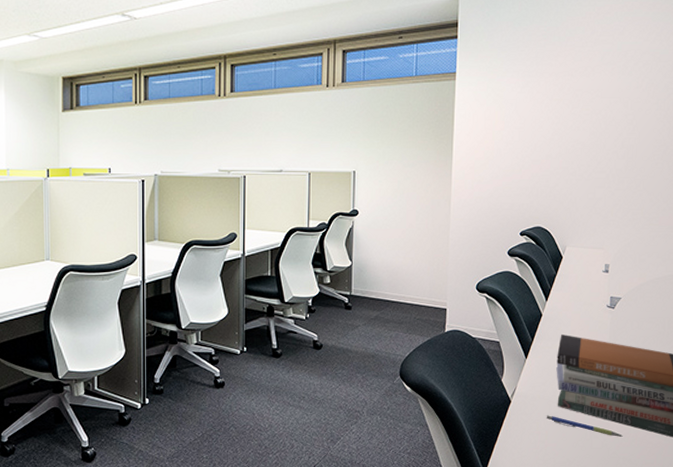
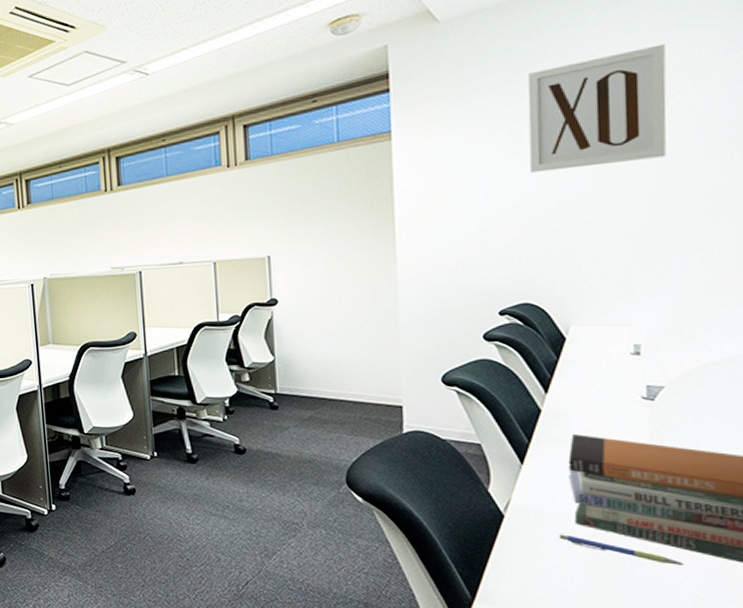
wall art: none [550,31,642,121] -> present [527,43,667,173]

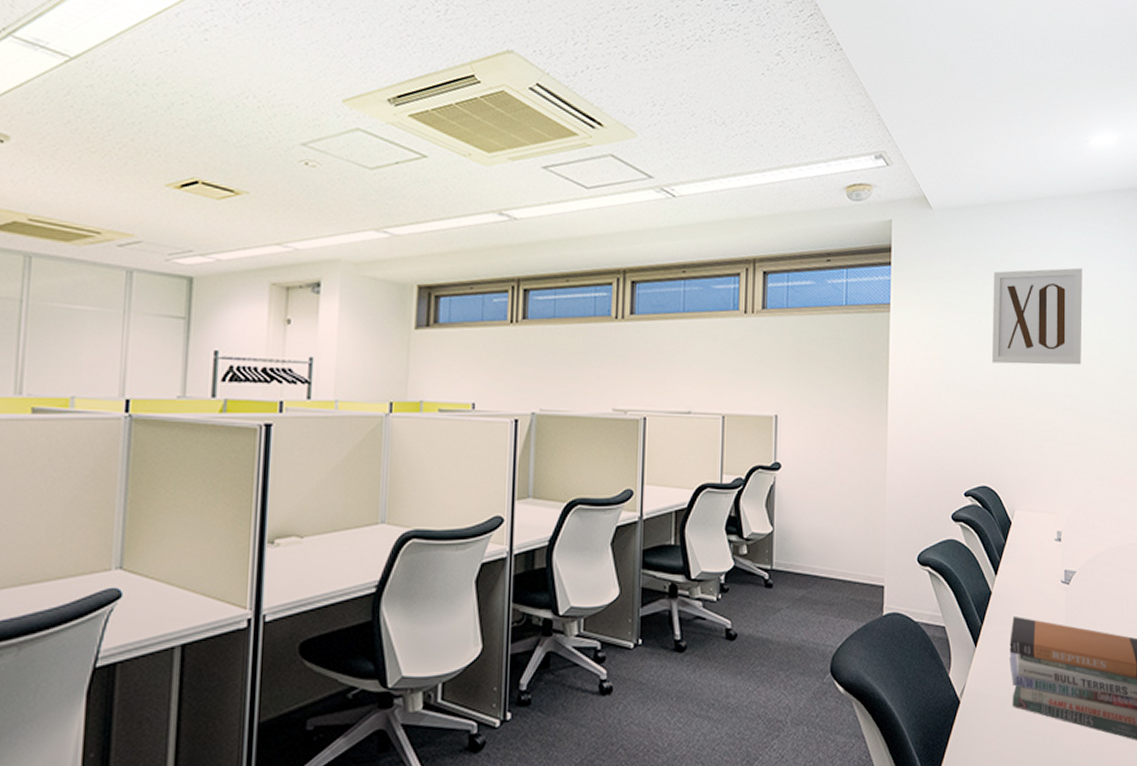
pen: present [559,534,684,565] -> none [1000,718,1086,743]

